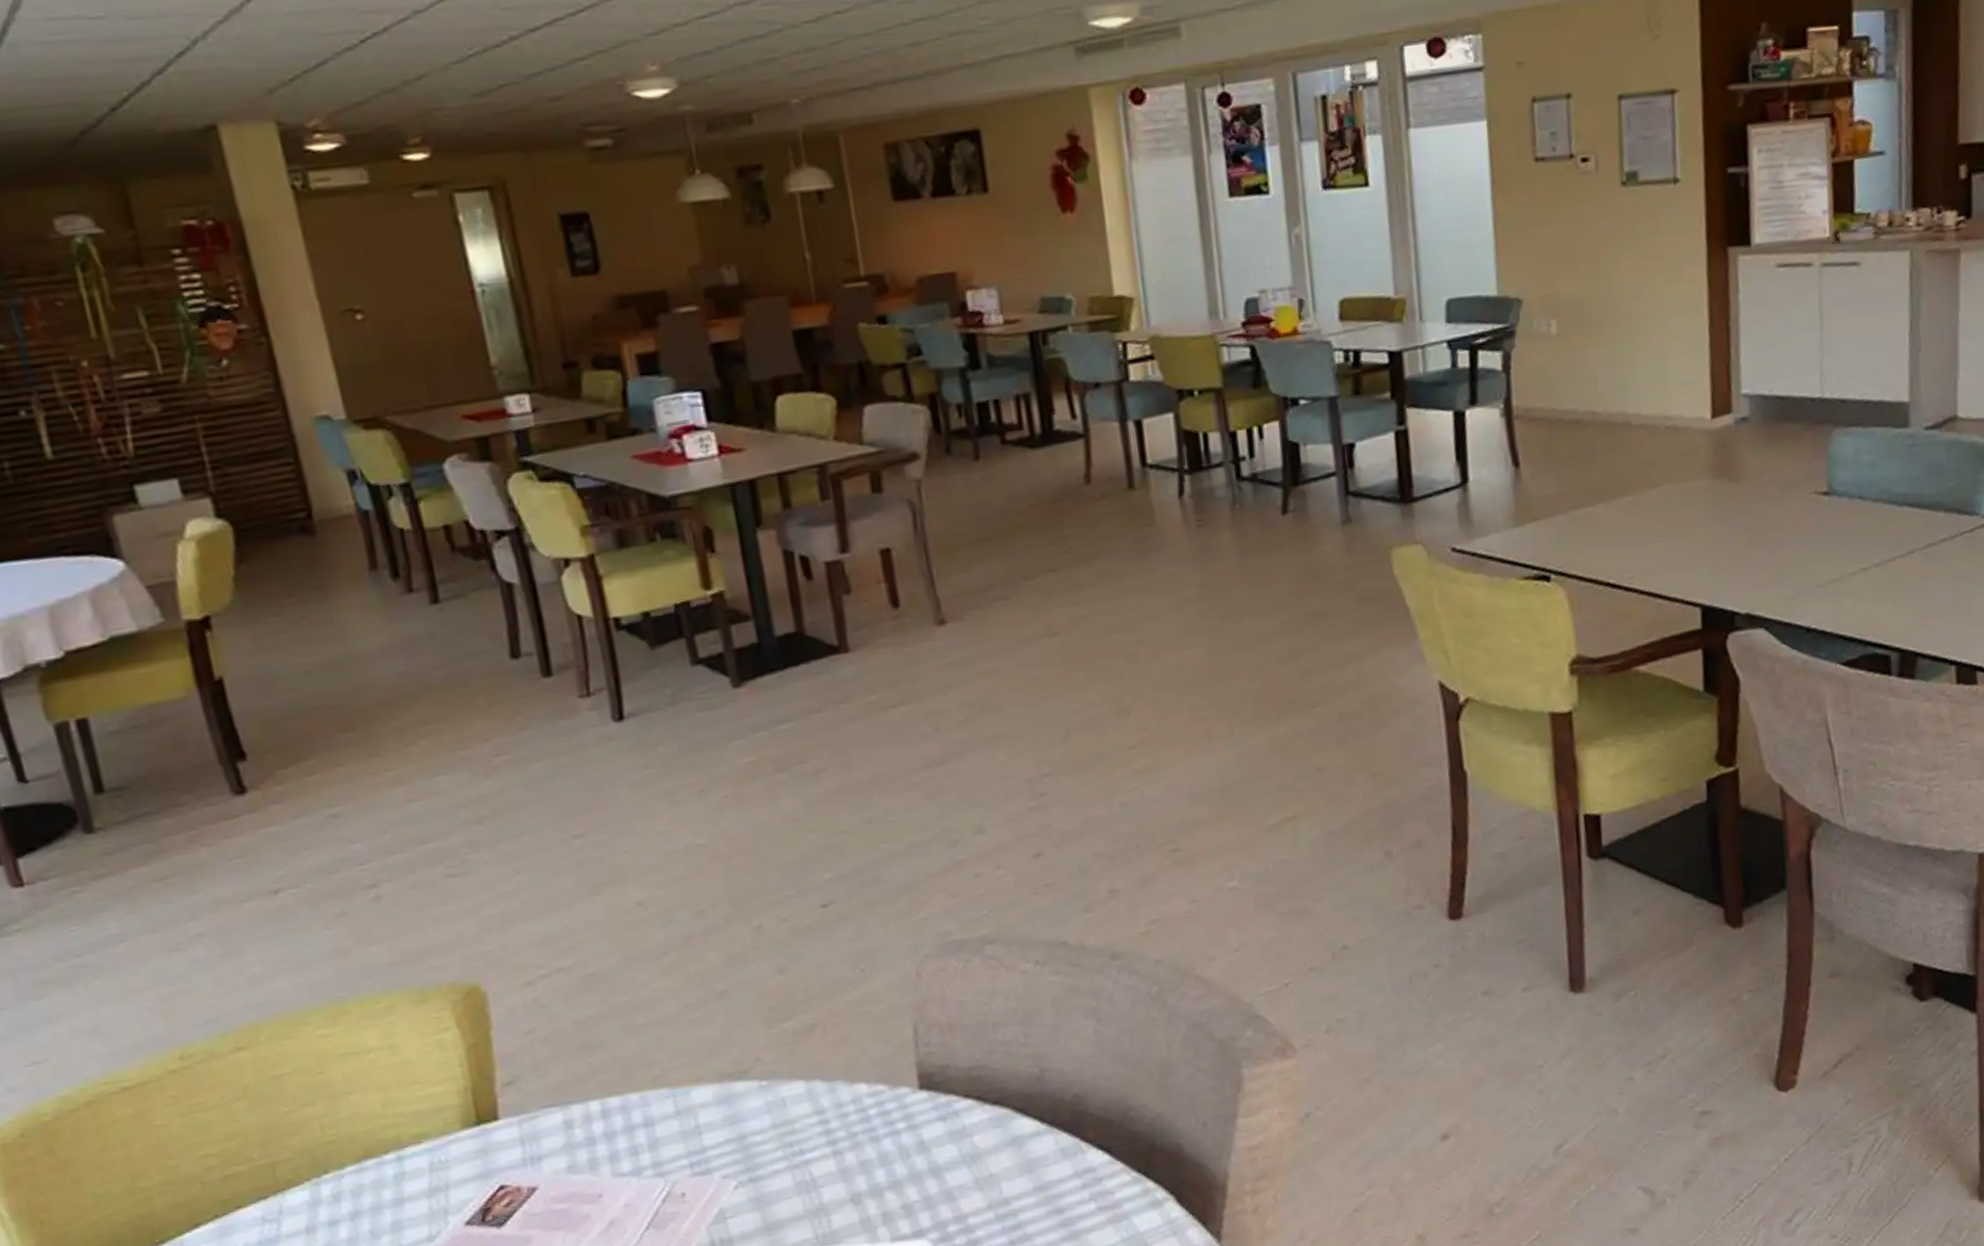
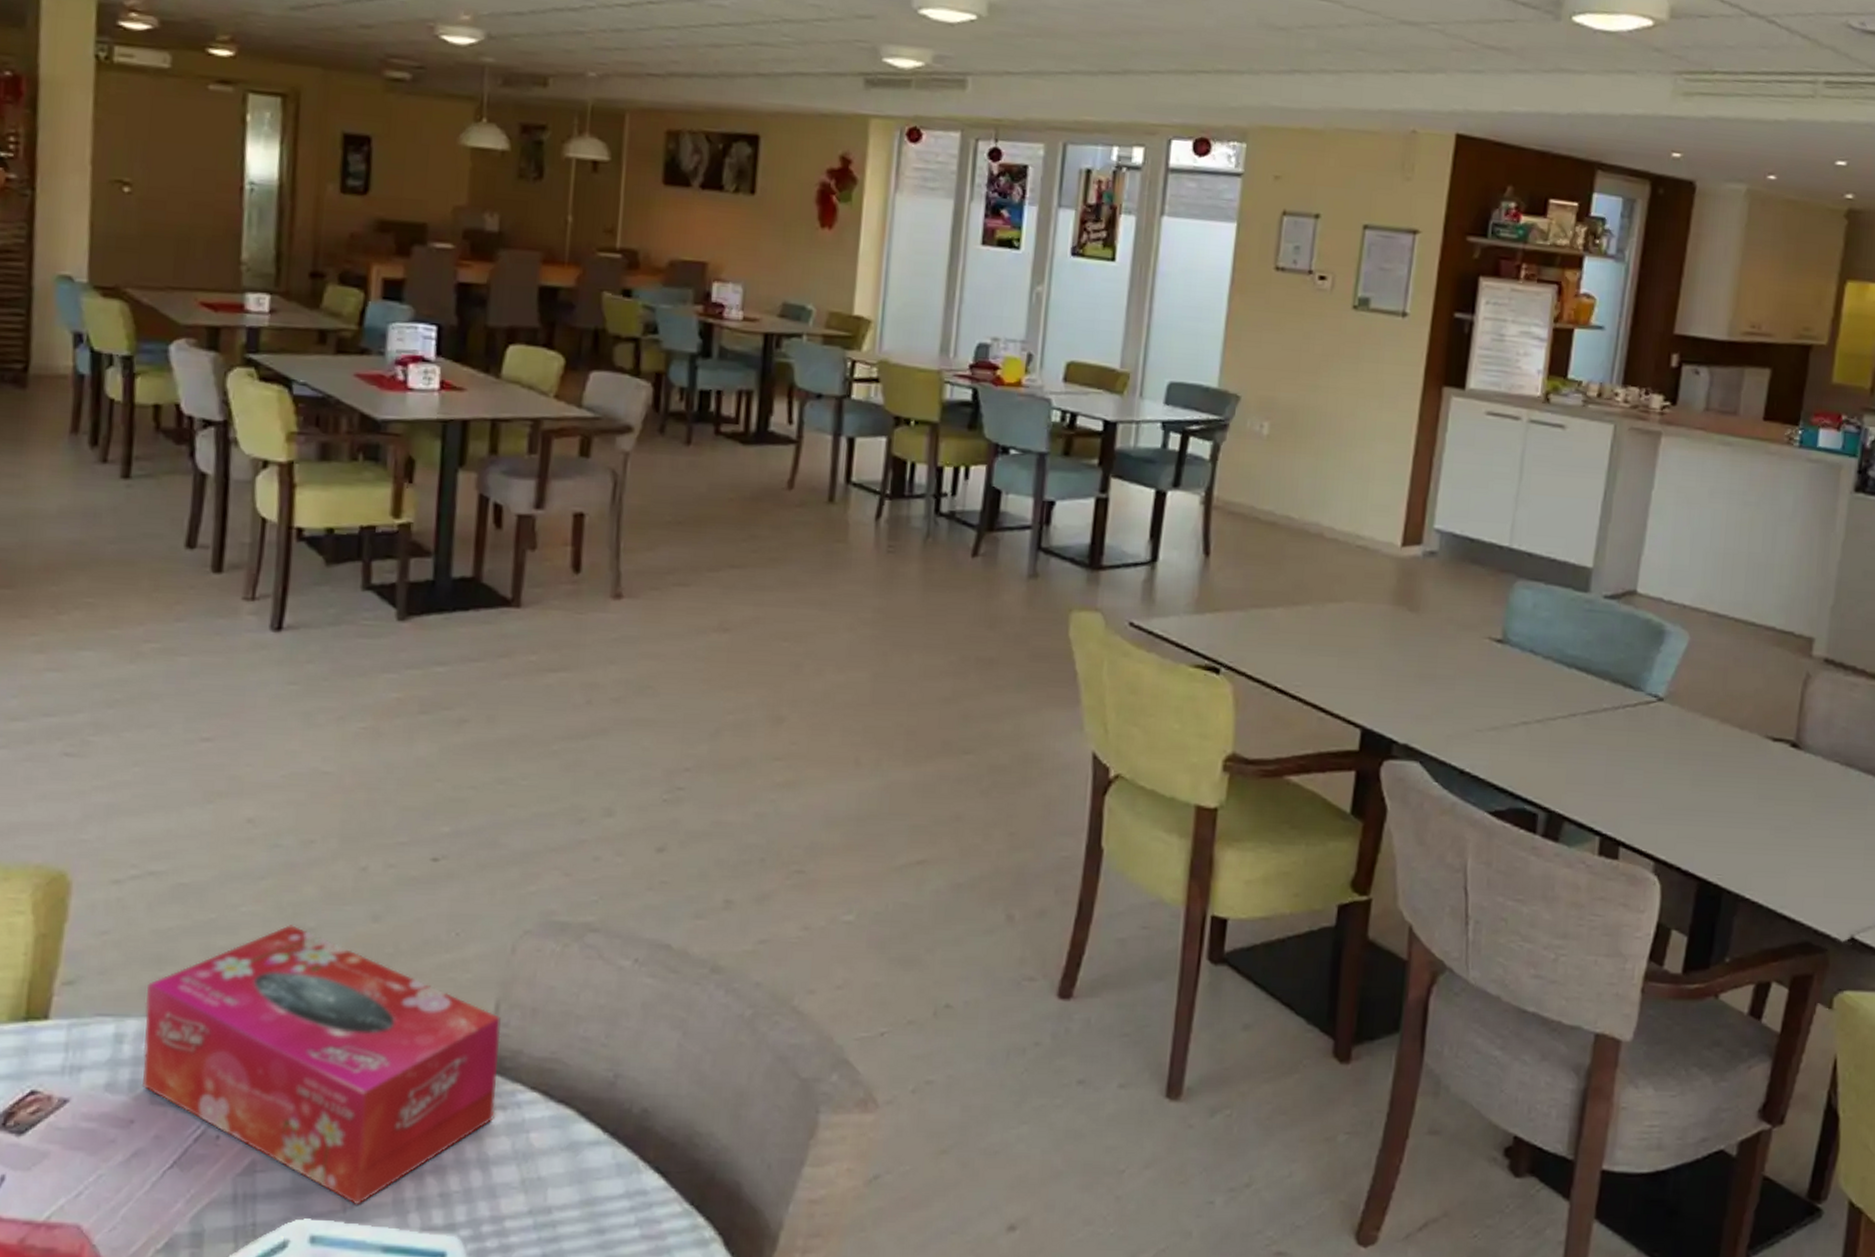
tissue box: none [582,991,936,1231] -> present [141,925,501,1206]

